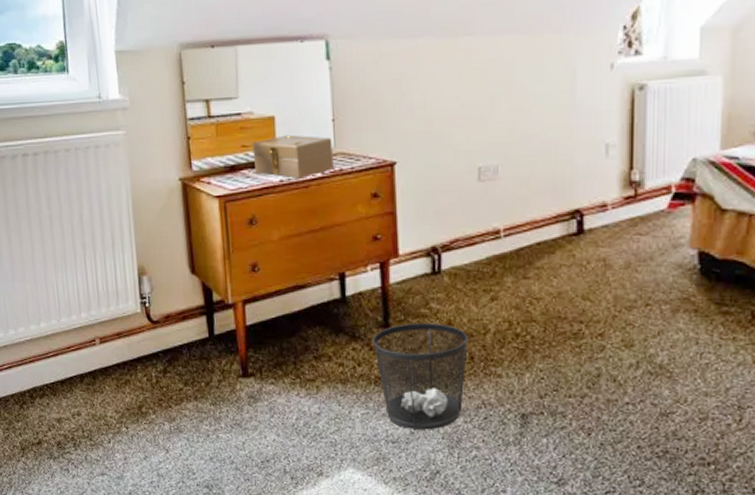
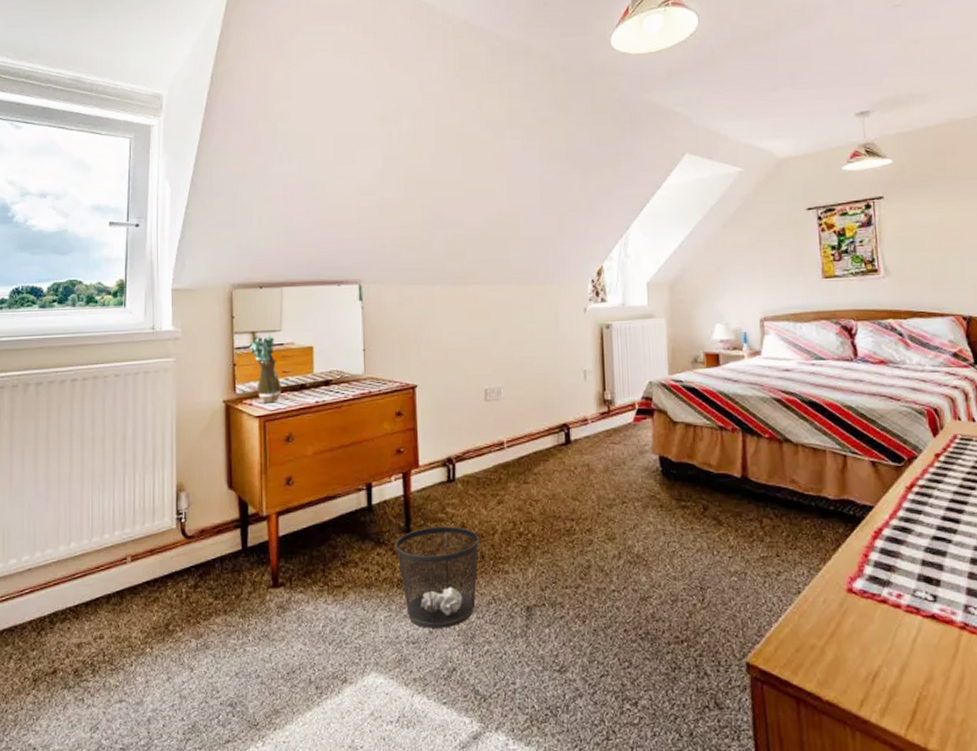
vase: none [202,102,242,182] -> present [248,334,282,403]
jewelry box: present [252,134,334,179] -> none [292,362,363,400]

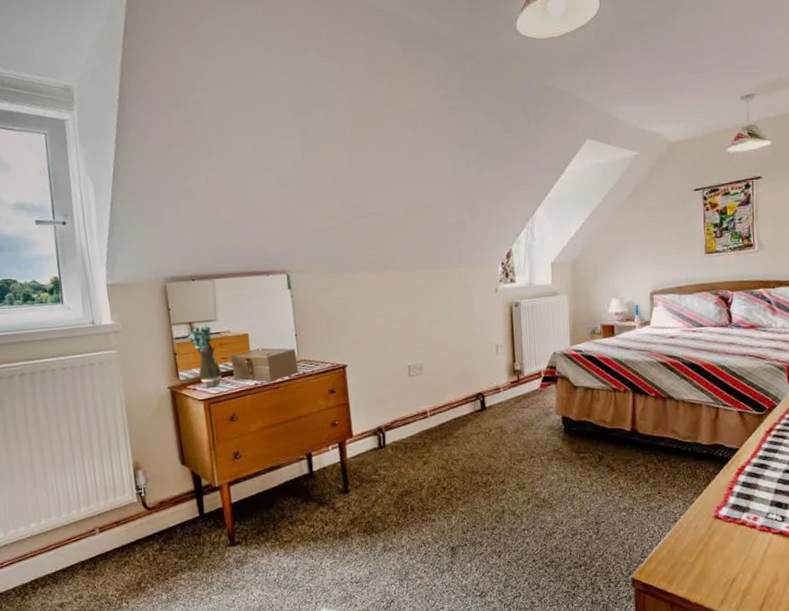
jewelry box: none [292,362,363,400] -> present [230,347,298,382]
waste bin: present [395,526,479,629] -> none [335,485,409,570]

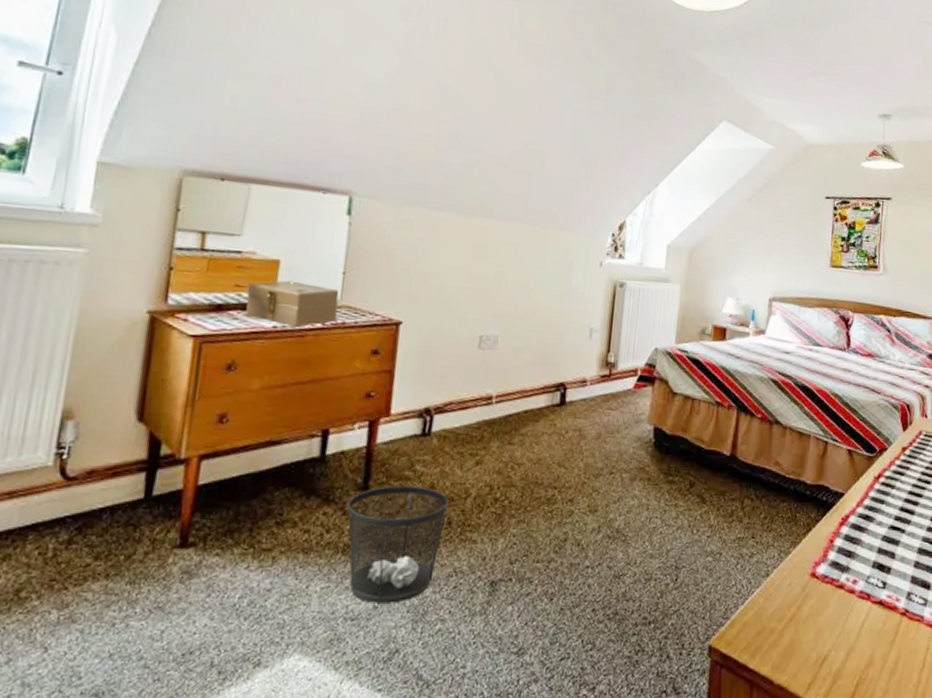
vase: present [186,324,223,388] -> none [193,234,232,321]
waste bin: none [335,485,409,570] -> present [346,485,449,603]

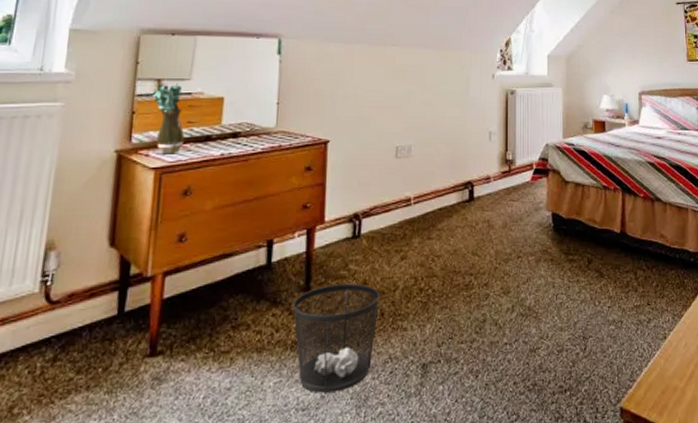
vase: none [193,234,232,321] -> present [151,81,185,154]
jewelry box: present [245,280,339,327] -> none [197,114,275,153]

